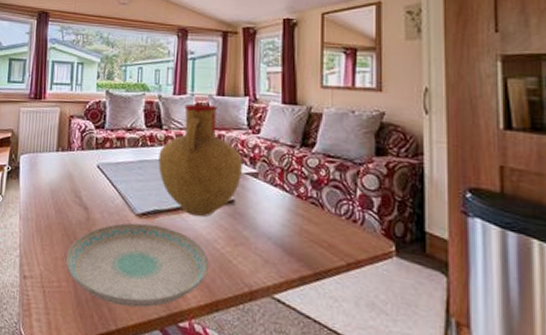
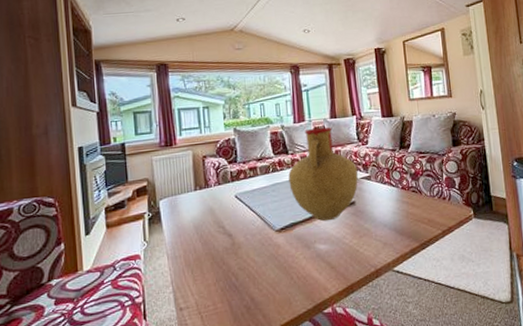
plate: present [65,223,209,308] -> none [217,235,342,310]

